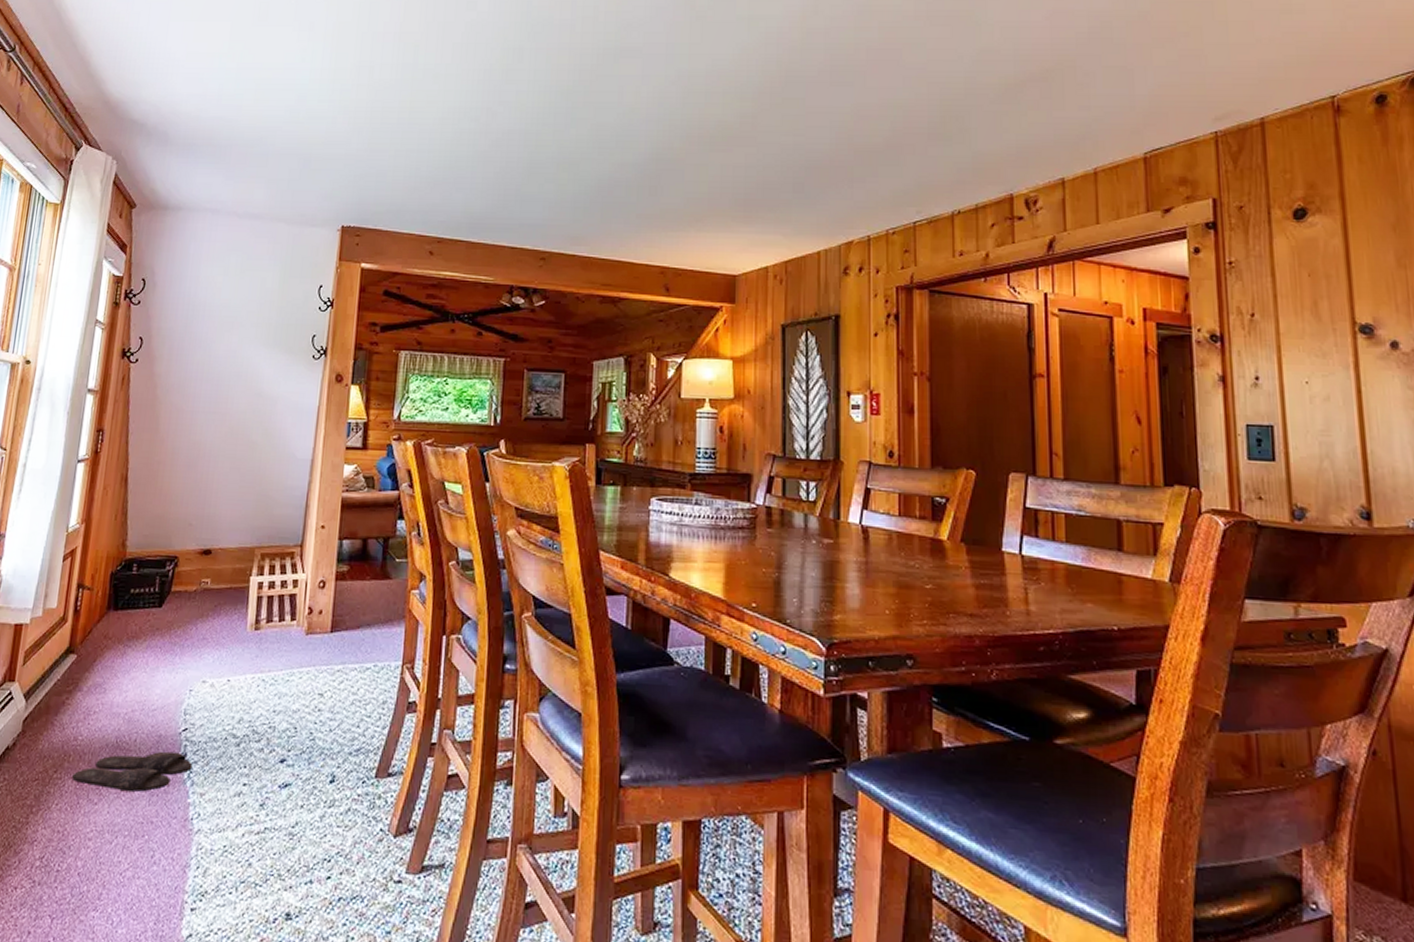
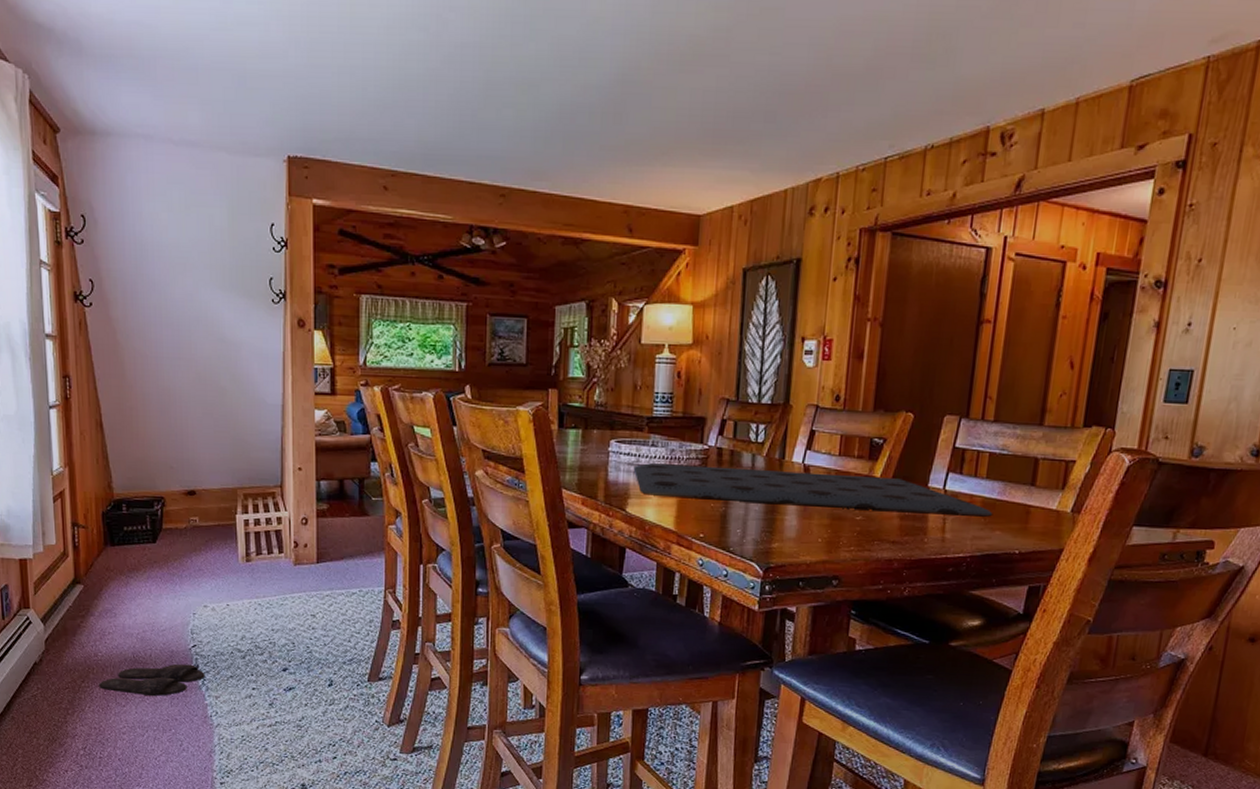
placemat: none [678,523,1079,587] -> present [634,463,992,517]

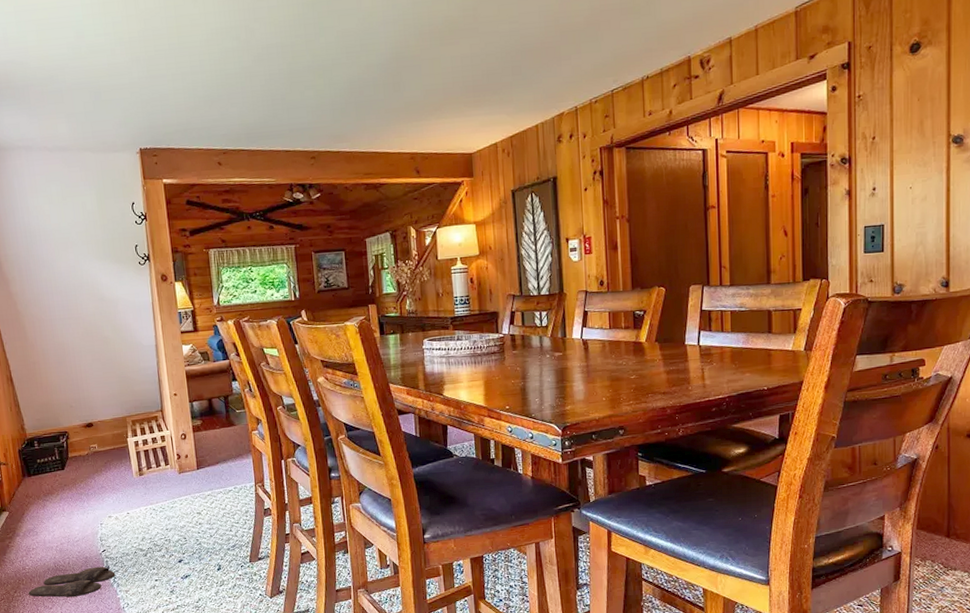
placemat: present [634,463,992,517] -> none [446,341,740,380]

